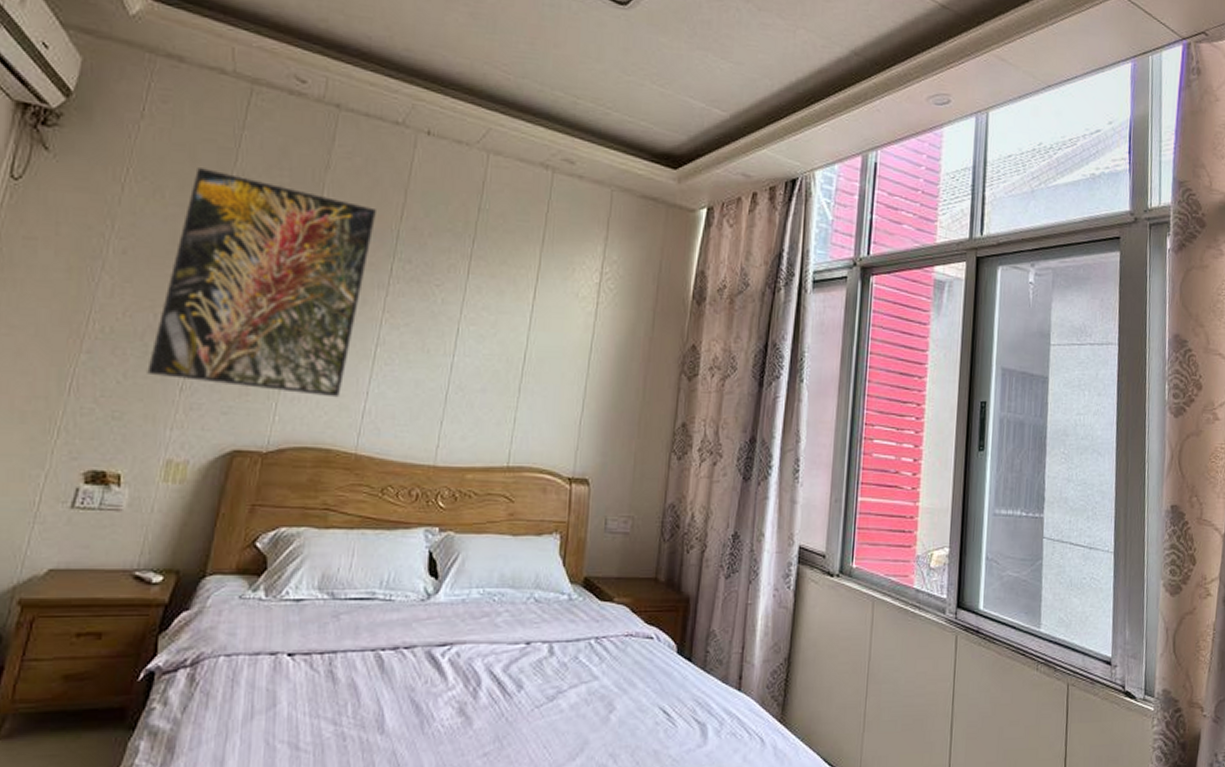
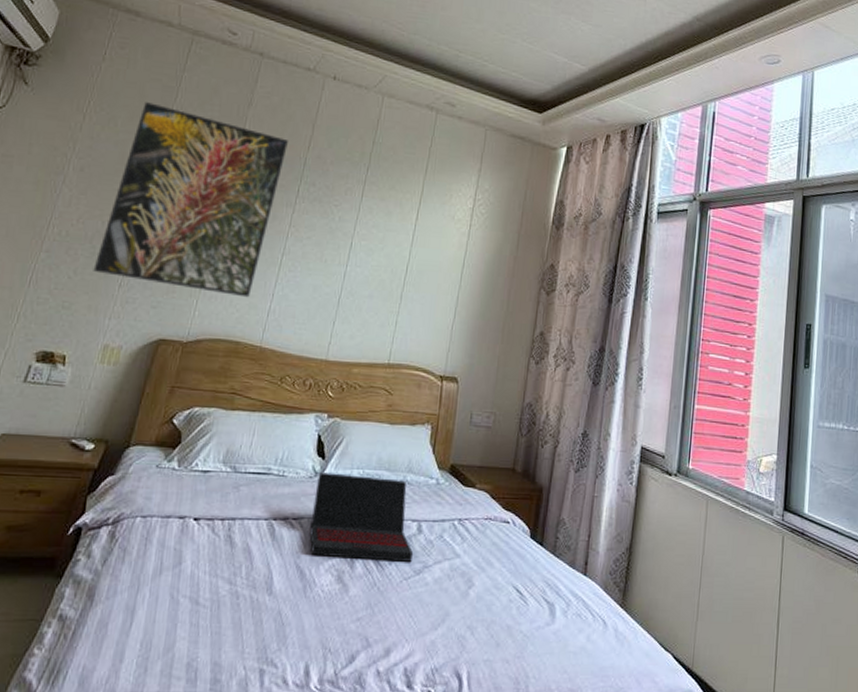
laptop: none [424,594,546,689] -> present [309,472,414,562]

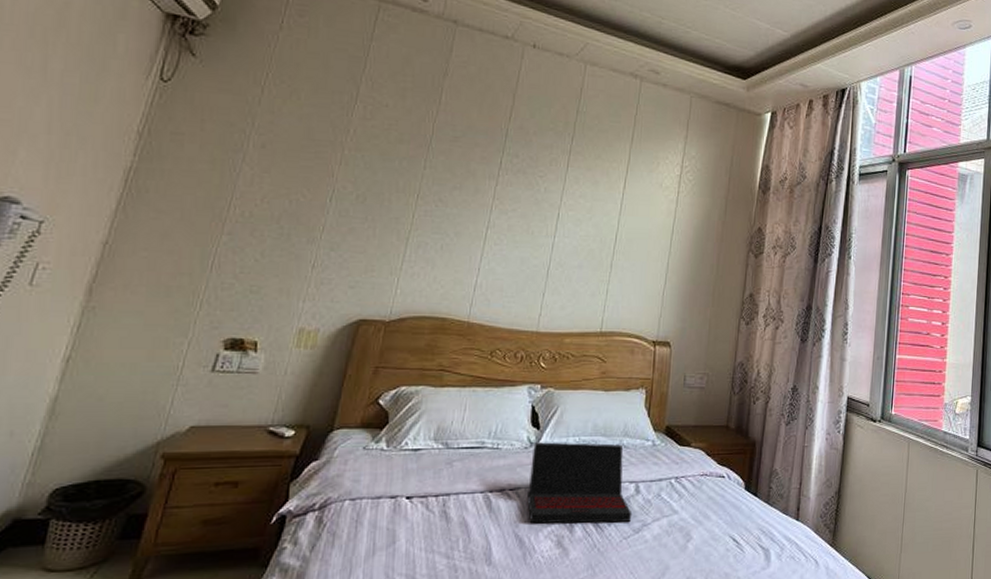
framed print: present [93,102,288,298] -> none [282,73,488,273]

